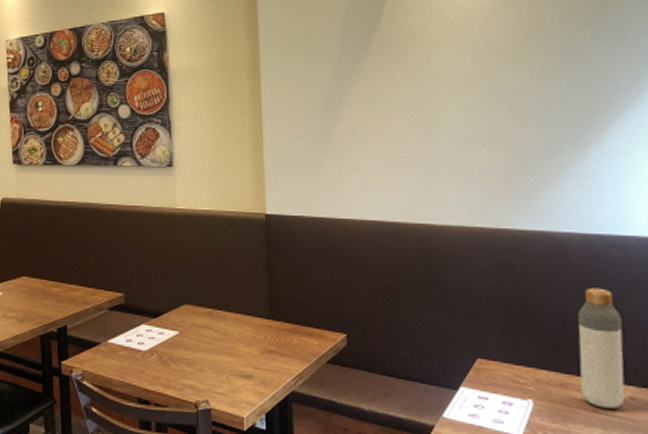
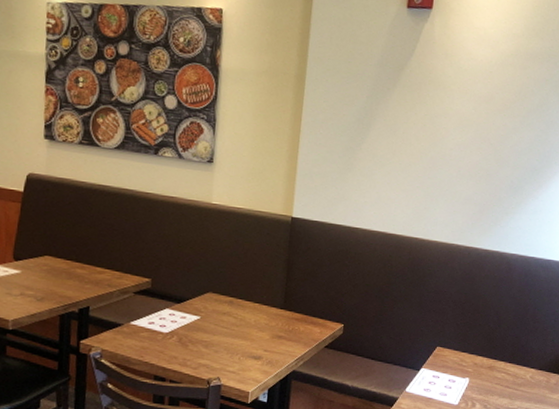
bottle: present [578,287,625,409] -> none [501,296,536,385]

